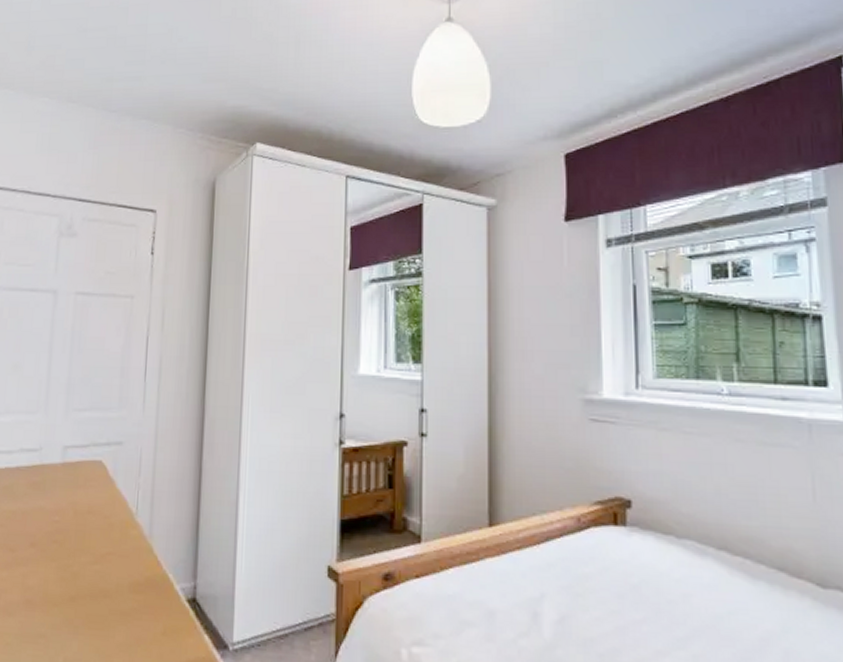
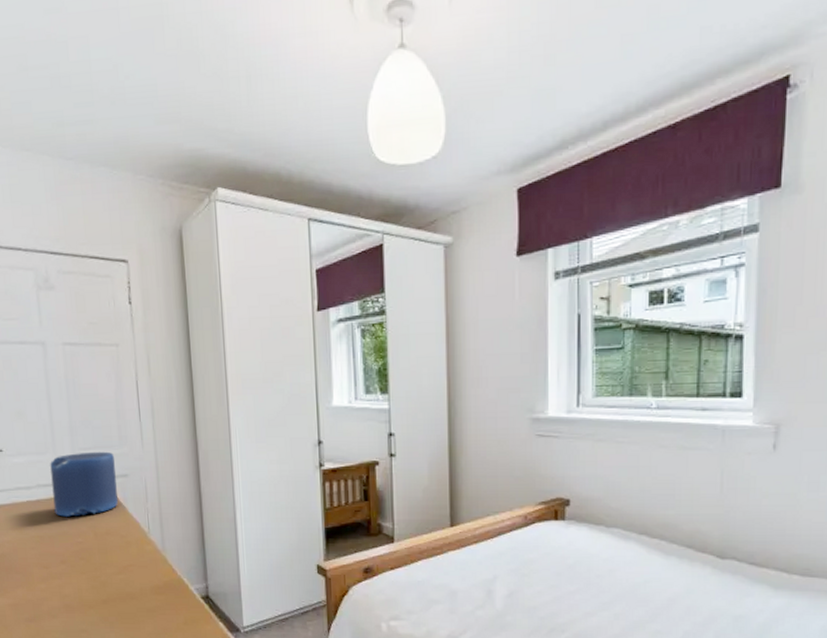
candle: none [34,413,111,489] -> present [50,451,118,517]

